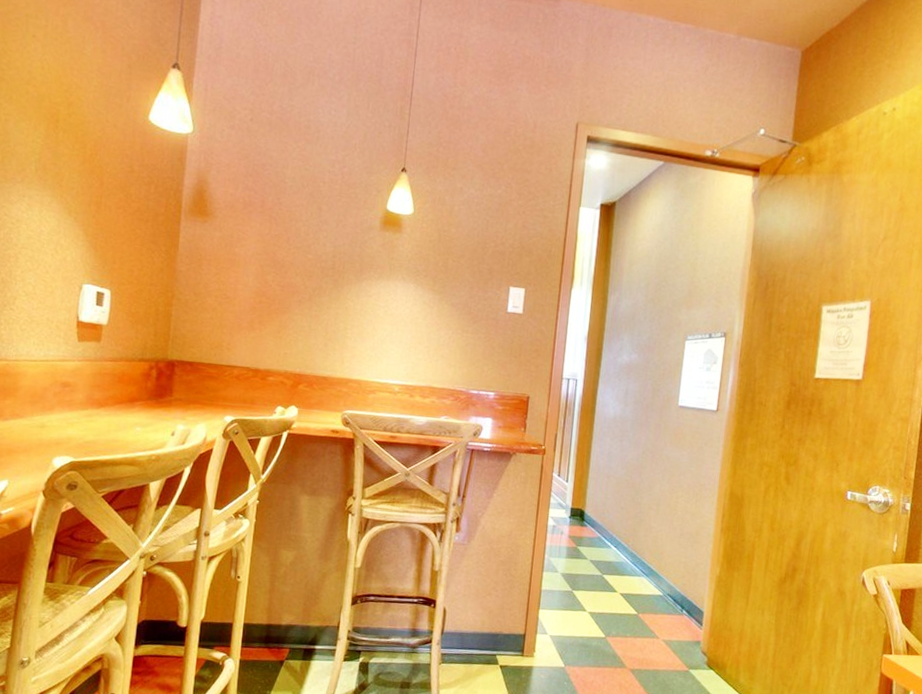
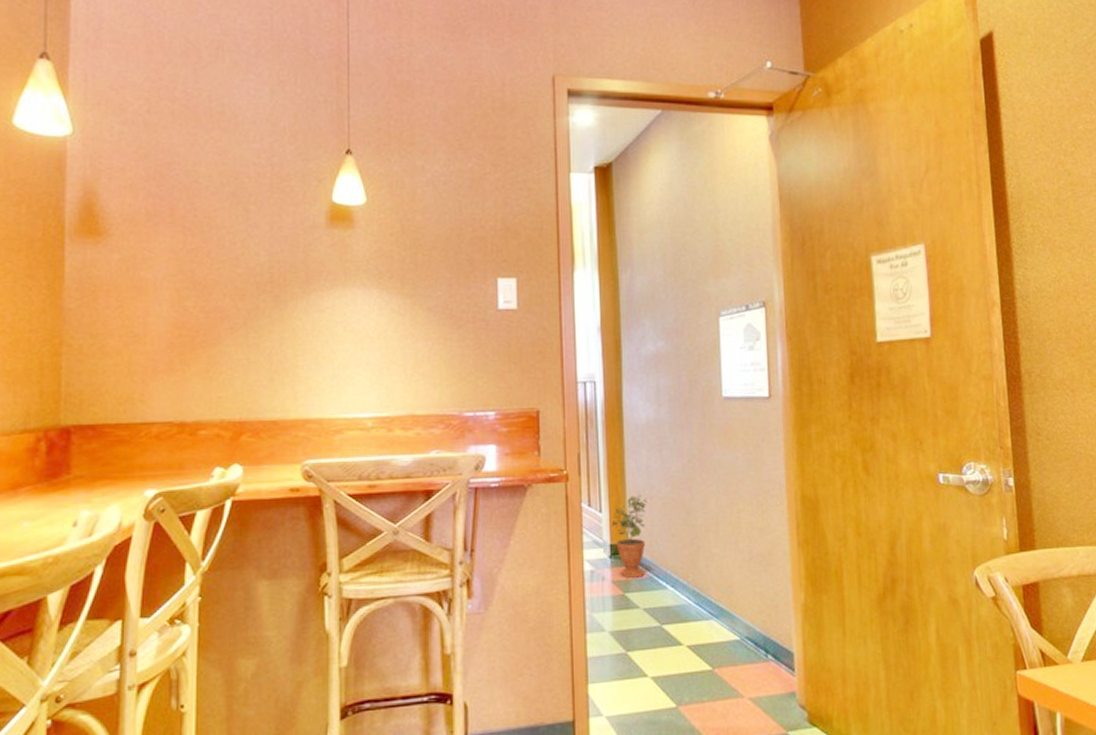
potted plant: none [574,473,606,536] -> present [611,495,649,578]

